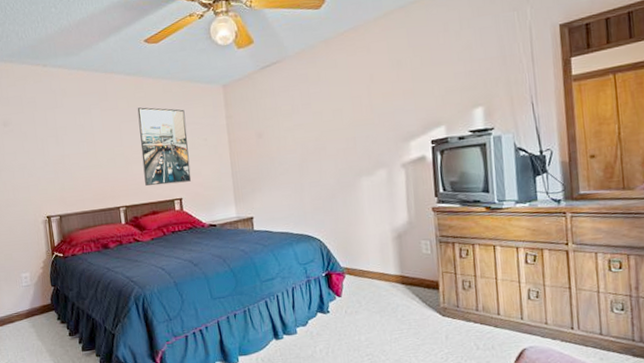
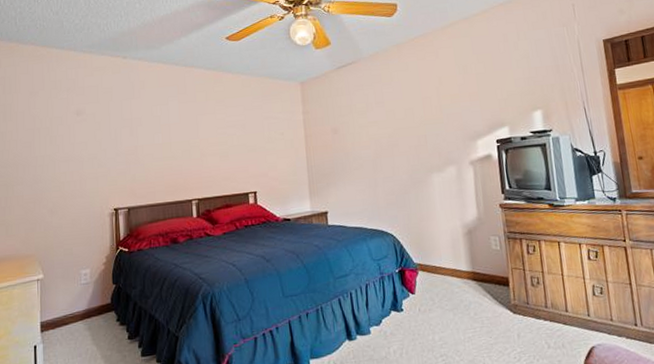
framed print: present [137,107,192,186] -> none [215,101,267,179]

